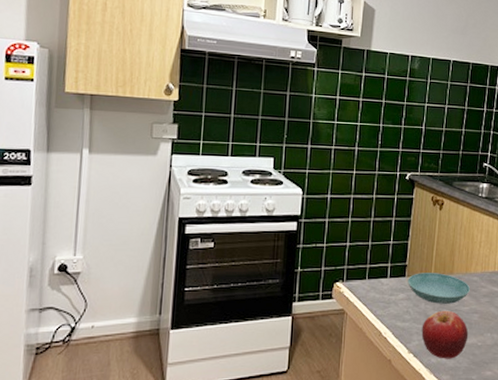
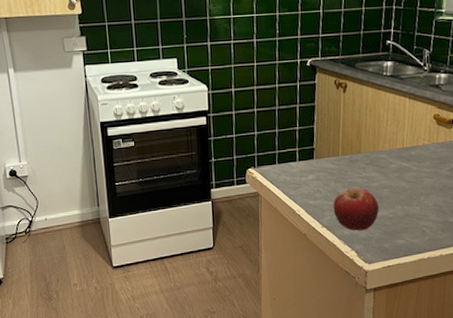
saucer: present [408,273,471,304] -> none [316,153,379,182]

